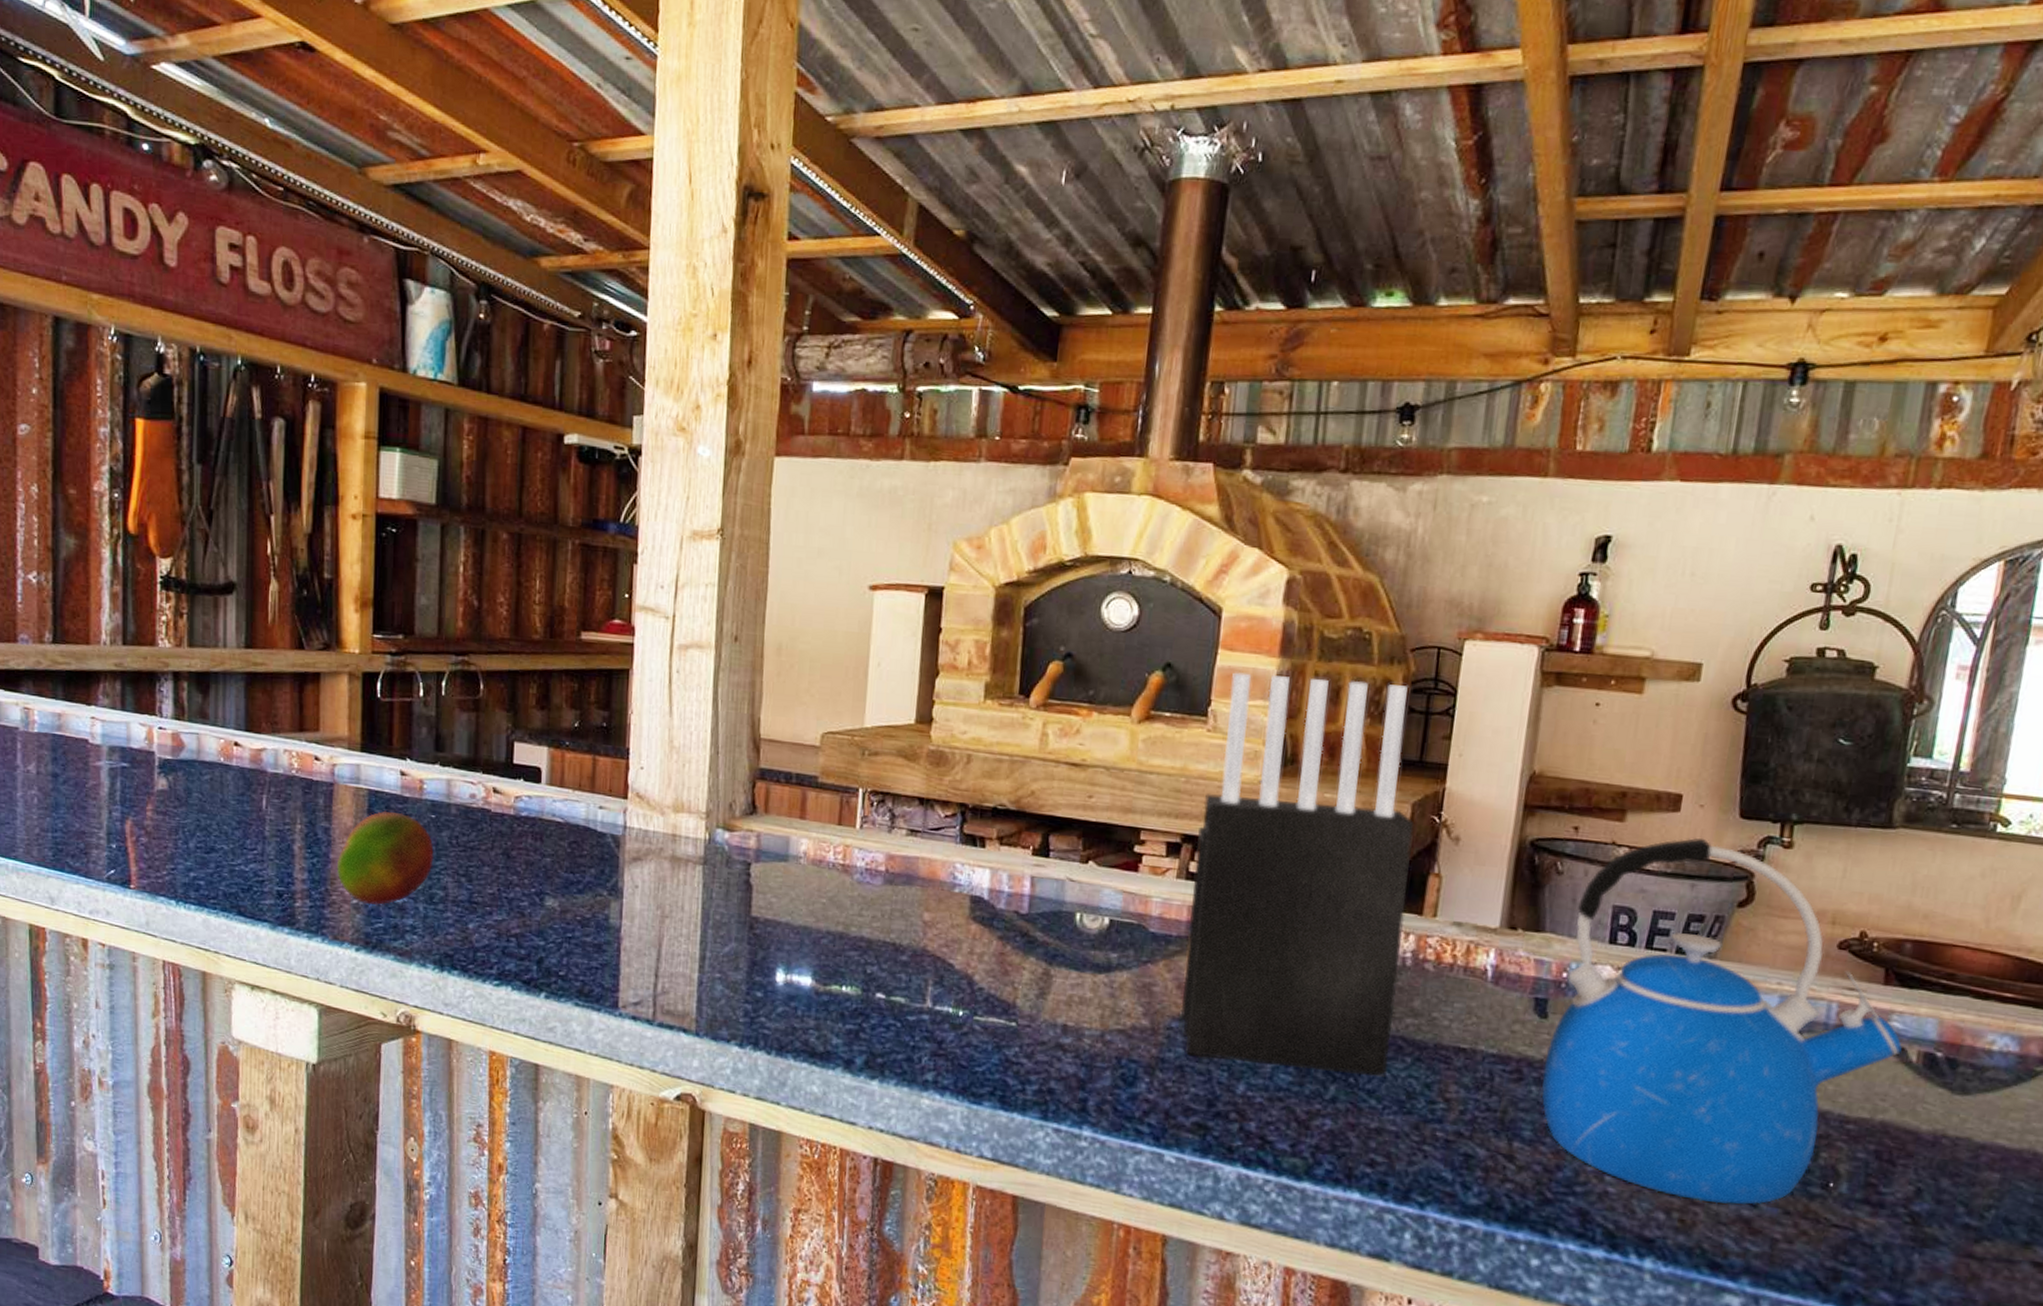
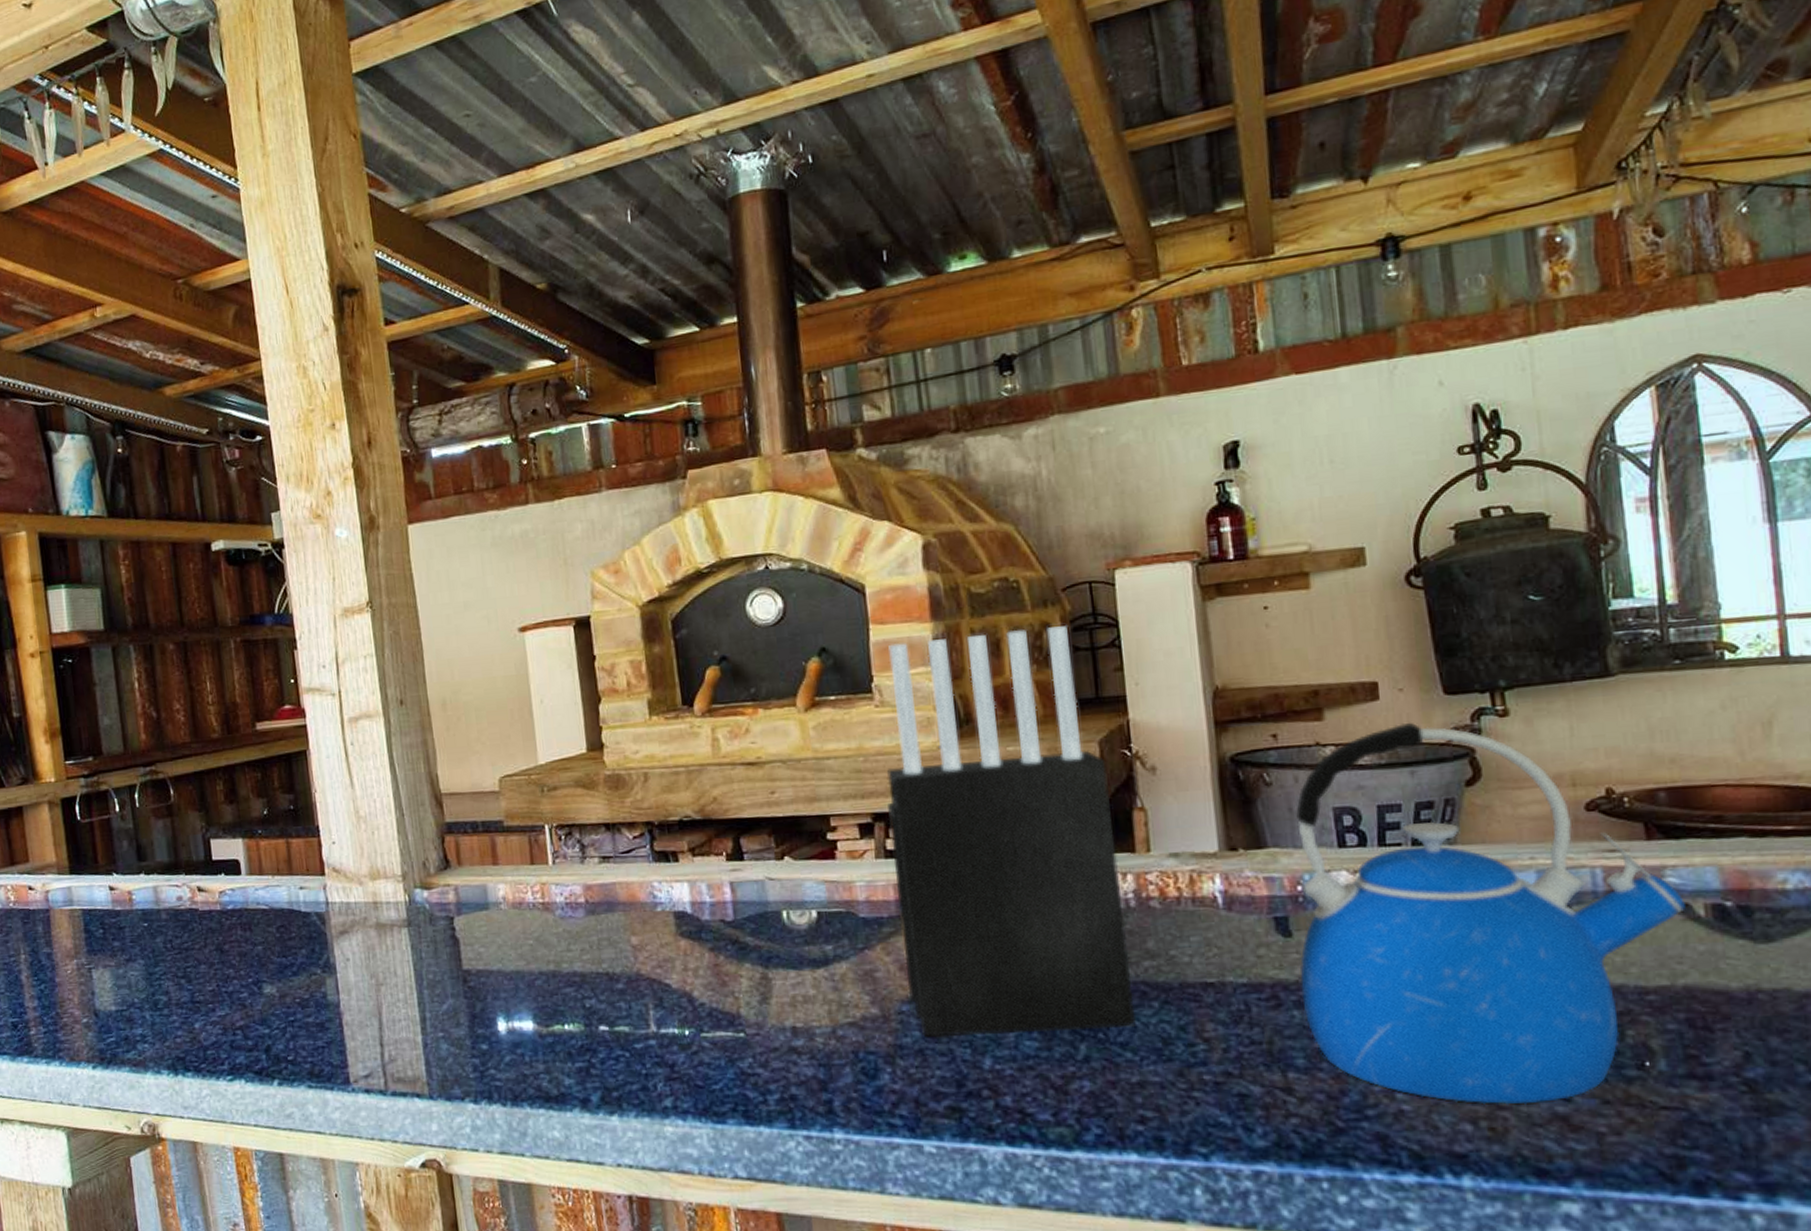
fruit: present [336,810,434,906] -> none [63,927,153,1021]

